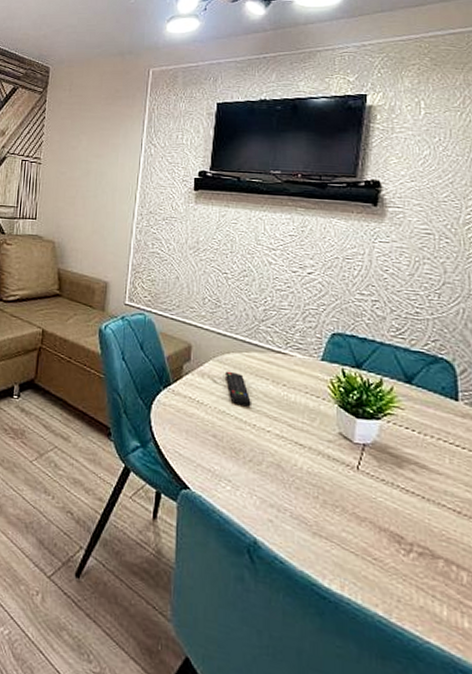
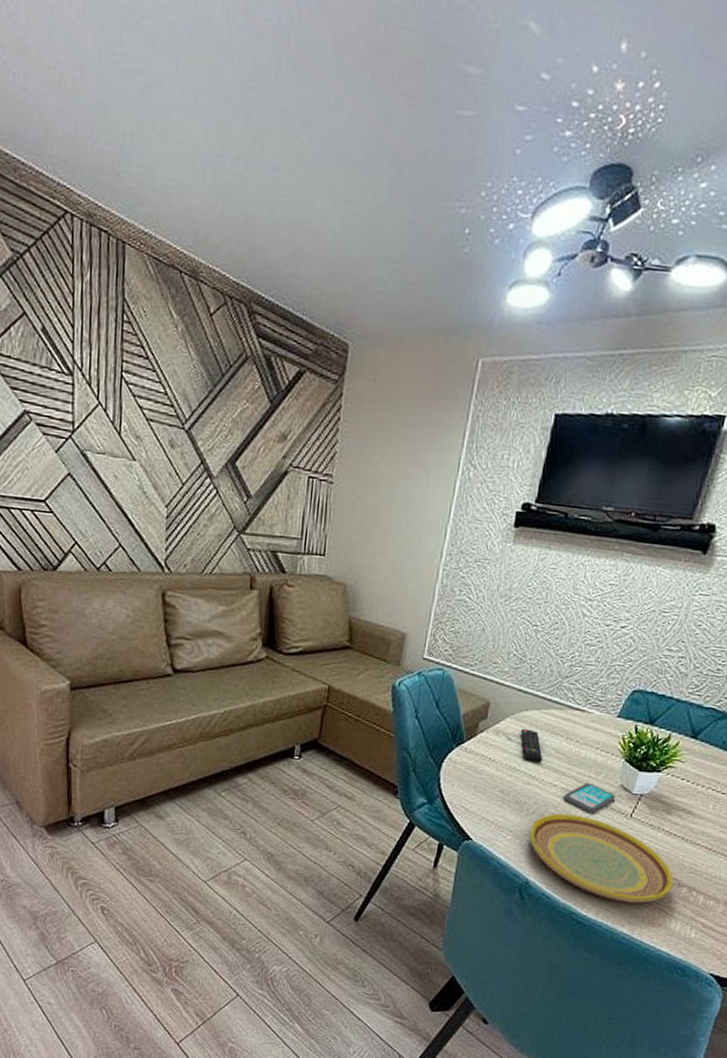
plate: none [249,462,426,578] -> present [529,813,674,904]
smartphone: none [280,429,336,464] -> present [563,782,615,813]

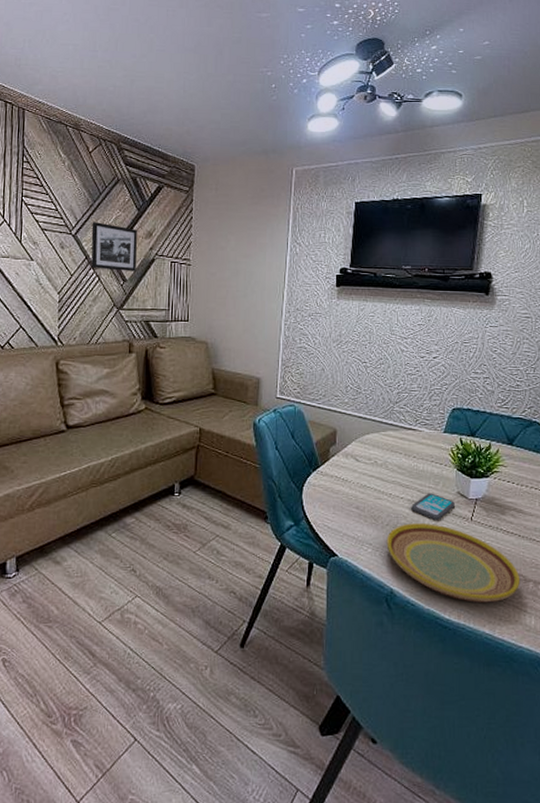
picture frame: none [208,414,268,486] -> present [91,222,137,271]
remote control: present [520,728,543,763] -> none [365,450,387,479]

